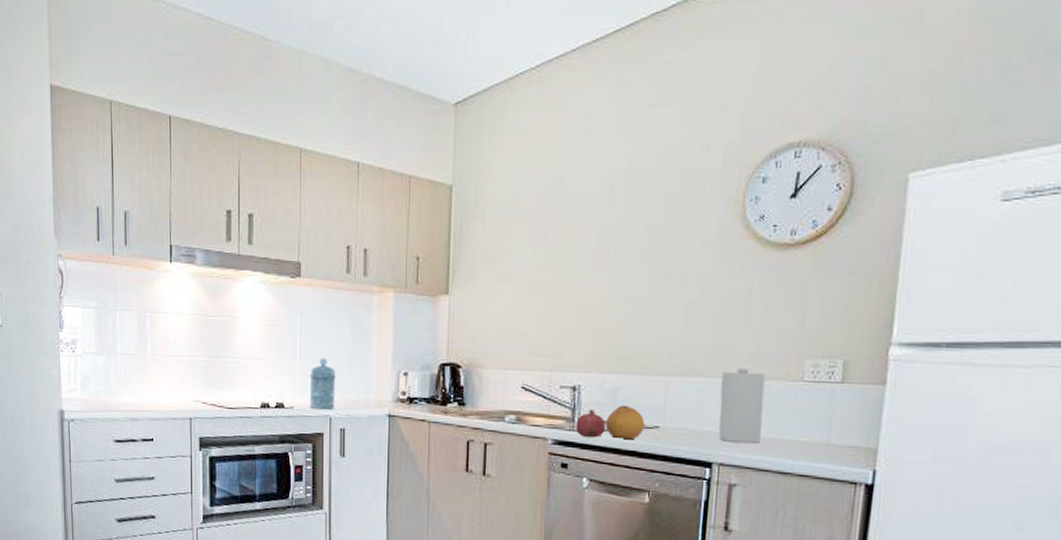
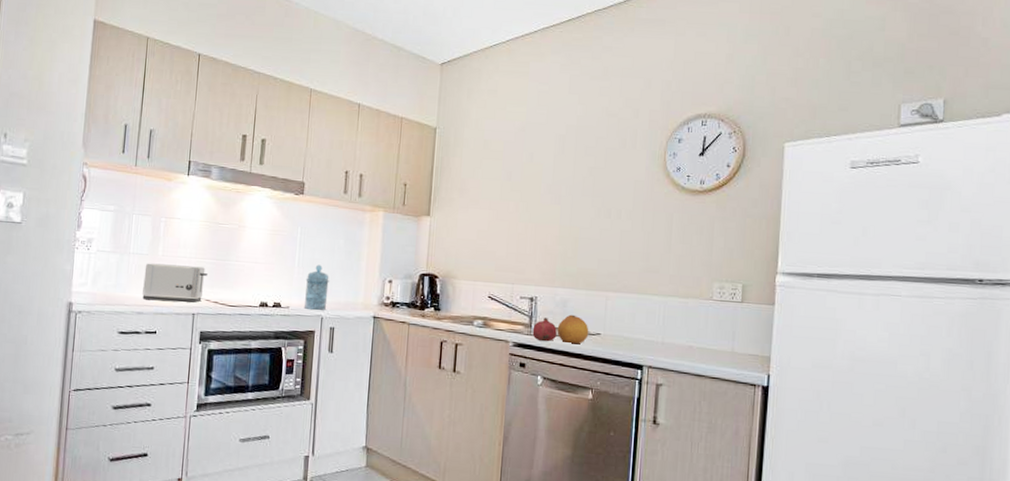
toaster: none [134,364,202,407] -> present [142,263,208,303]
paper towel holder: present [719,369,766,444] -> none [648,288,684,350]

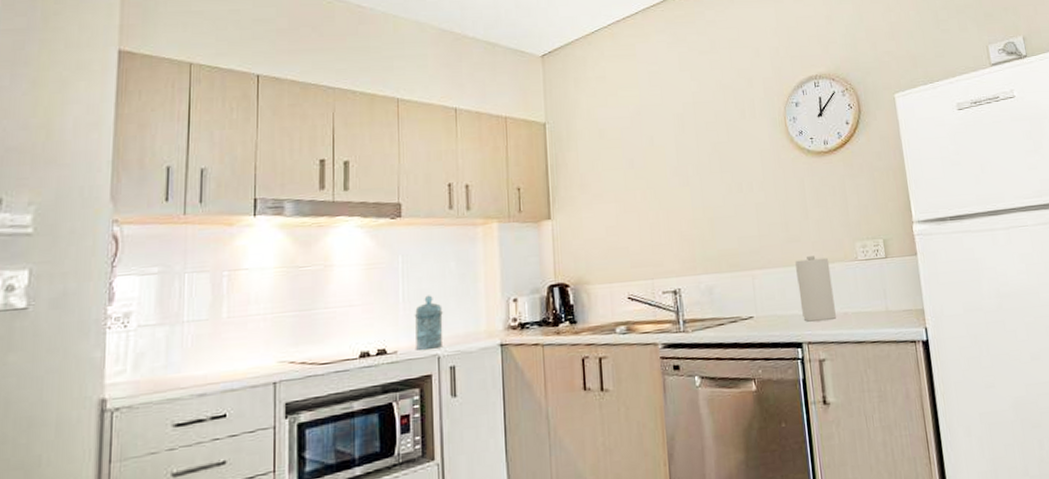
toaster: present [142,263,208,303] -> none [204,322,289,377]
fruit: present [532,317,557,342] -> none [681,309,708,338]
fruit: present [557,314,589,344] -> none [707,301,741,334]
paper towel holder: none [648,288,684,350] -> present [795,256,836,322]

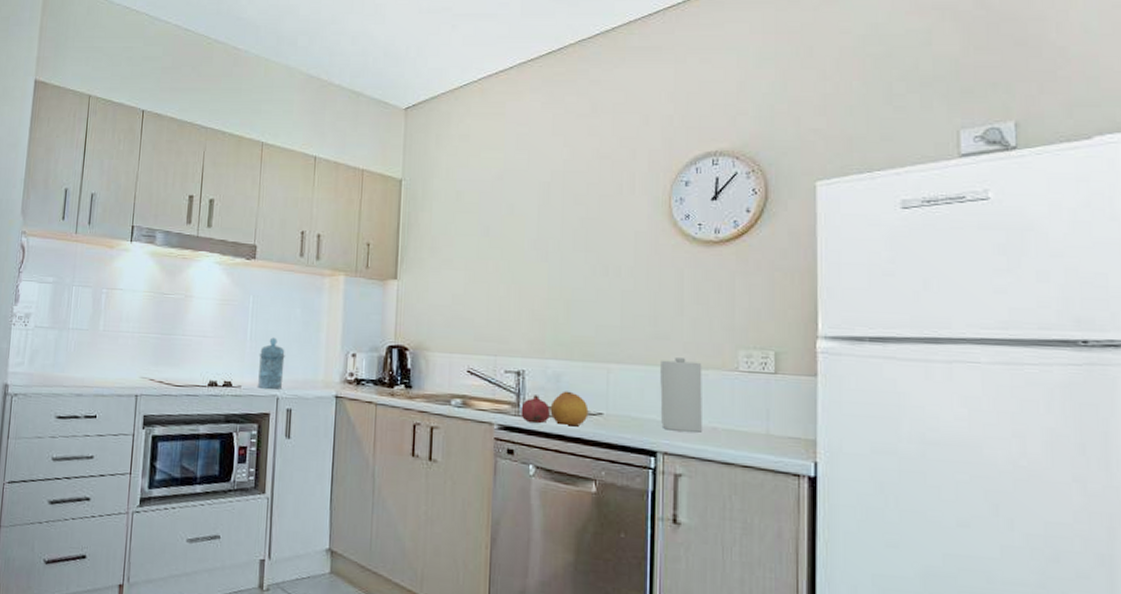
fruit: none [681,309,708,338] -> present [521,395,550,424]
fruit: none [707,301,741,334] -> present [550,391,589,426]

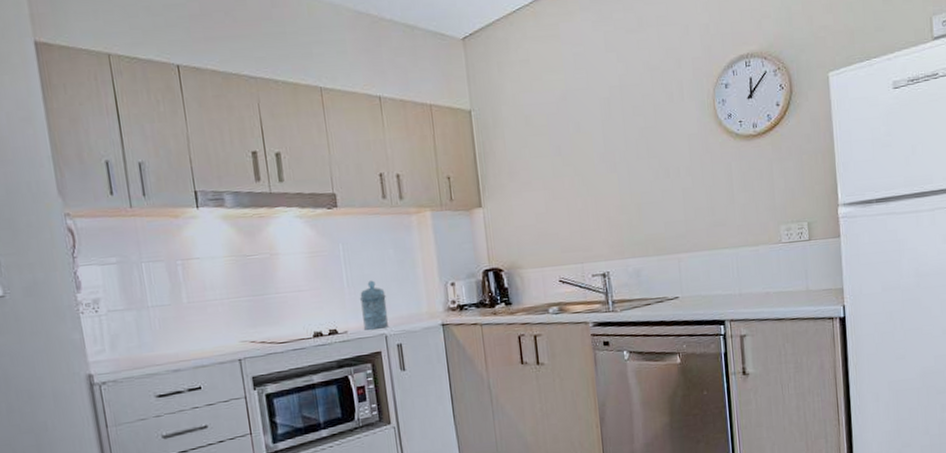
fruit: present [521,395,550,424] -> none [610,291,636,317]
fruit: present [550,391,589,426] -> none [634,283,667,313]
paper towel holder: present [660,358,702,433] -> none [720,239,758,301]

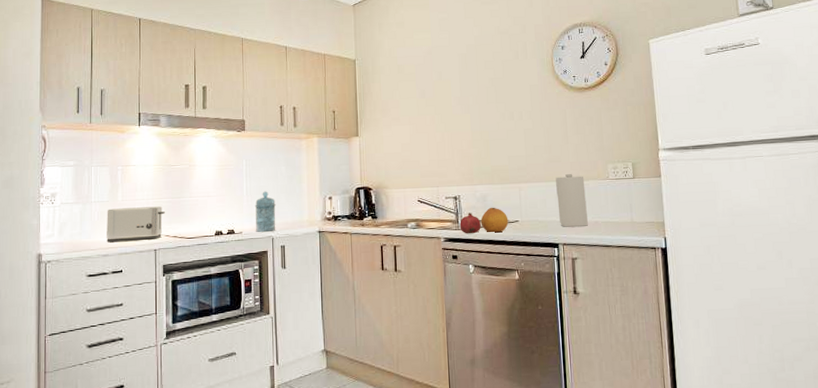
toaster: none [170,307,246,355] -> present [107,206,165,243]
fruit: none [610,291,636,317] -> present [459,212,481,234]
fruit: none [634,283,667,313] -> present [480,207,509,233]
paper towel holder: none [720,239,758,301] -> present [556,174,588,228]

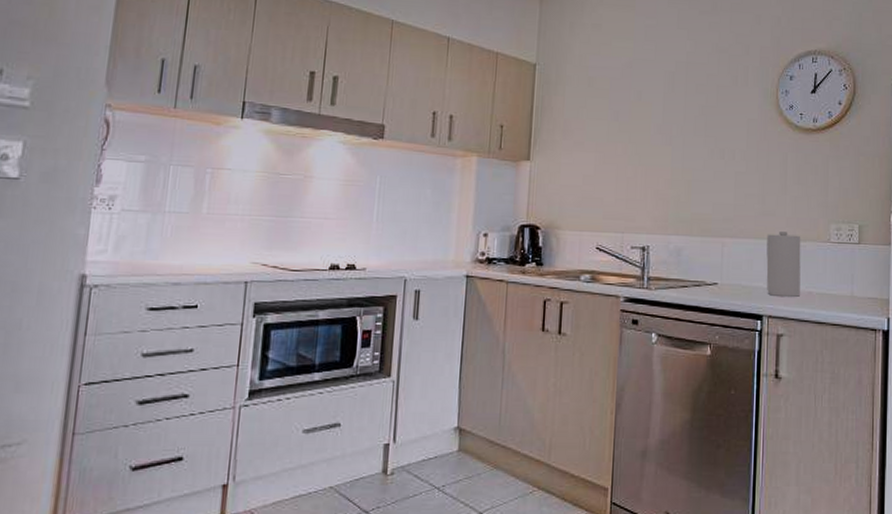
toaster: present [107,206,165,243] -> none [180,223,265,270]
canister: present [254,191,276,232] -> none [384,218,414,271]
fruit: present [459,212,481,234] -> none [645,268,671,295]
fruit: present [480,207,509,233] -> none [671,264,705,296]

